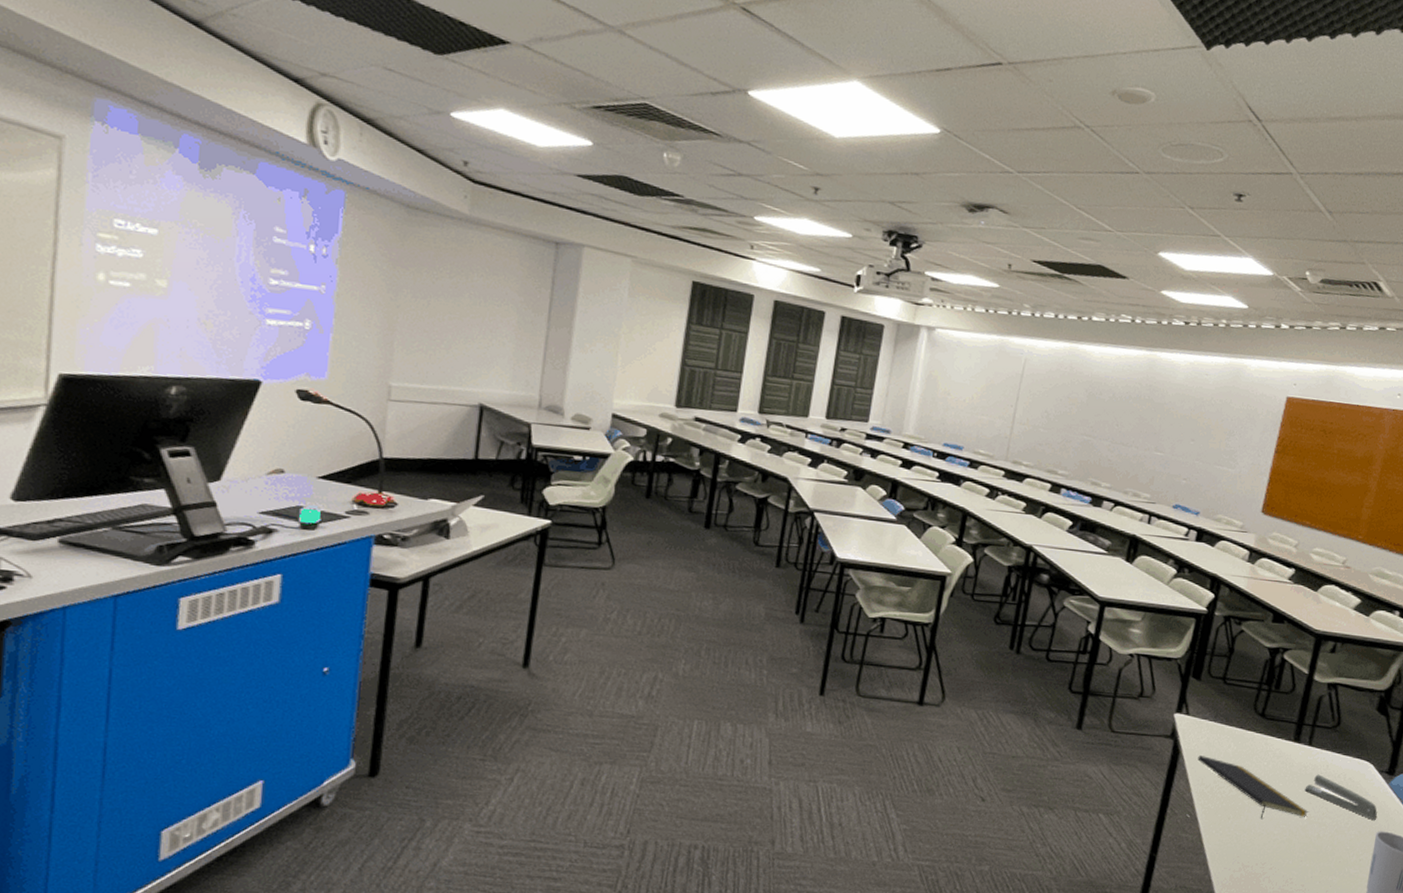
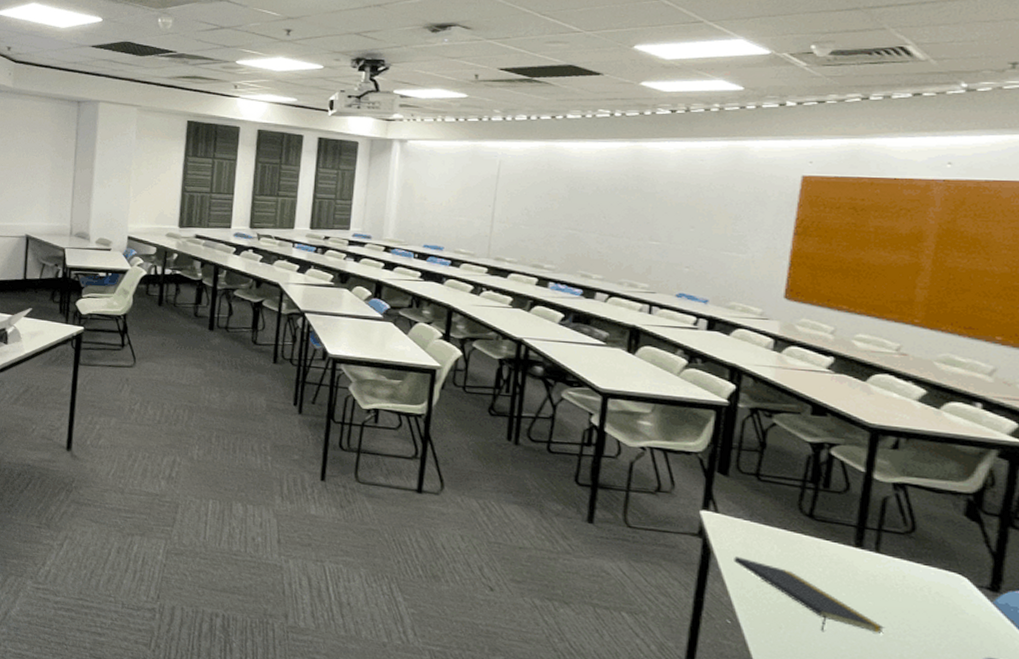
stapler: present [1304,774,1378,821] -> none [876,585,982,645]

